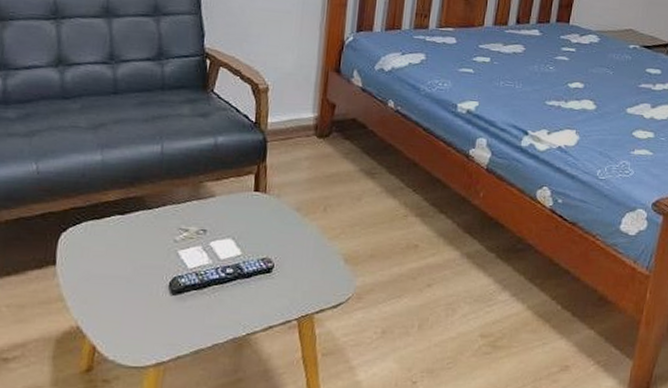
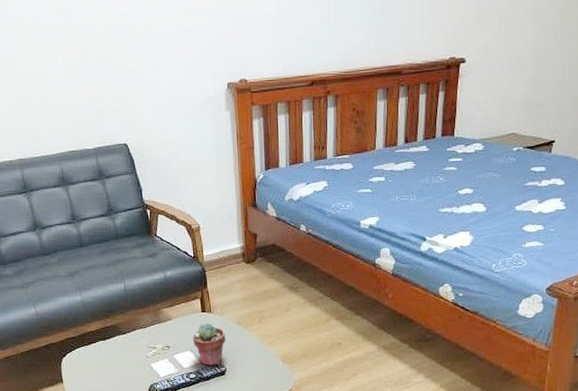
potted succulent: none [237,204,280,261] -> present [192,322,226,366]

